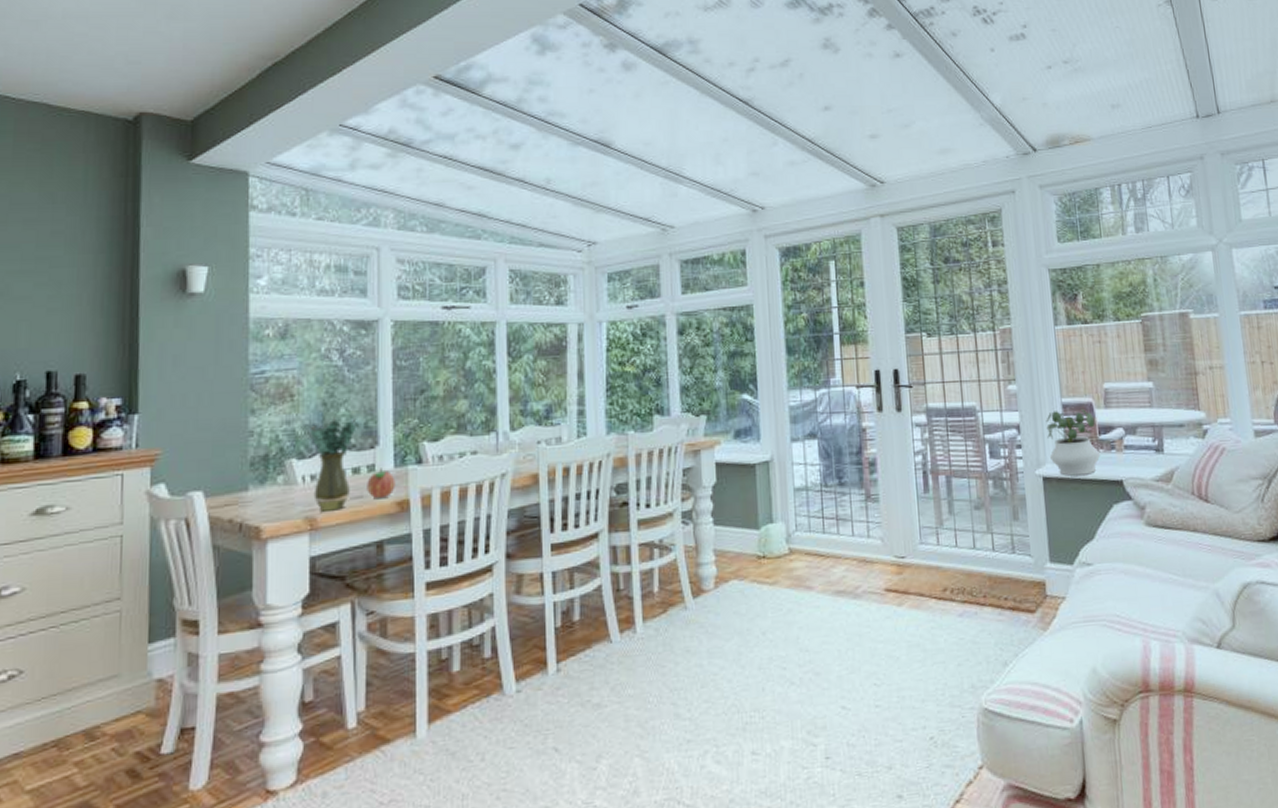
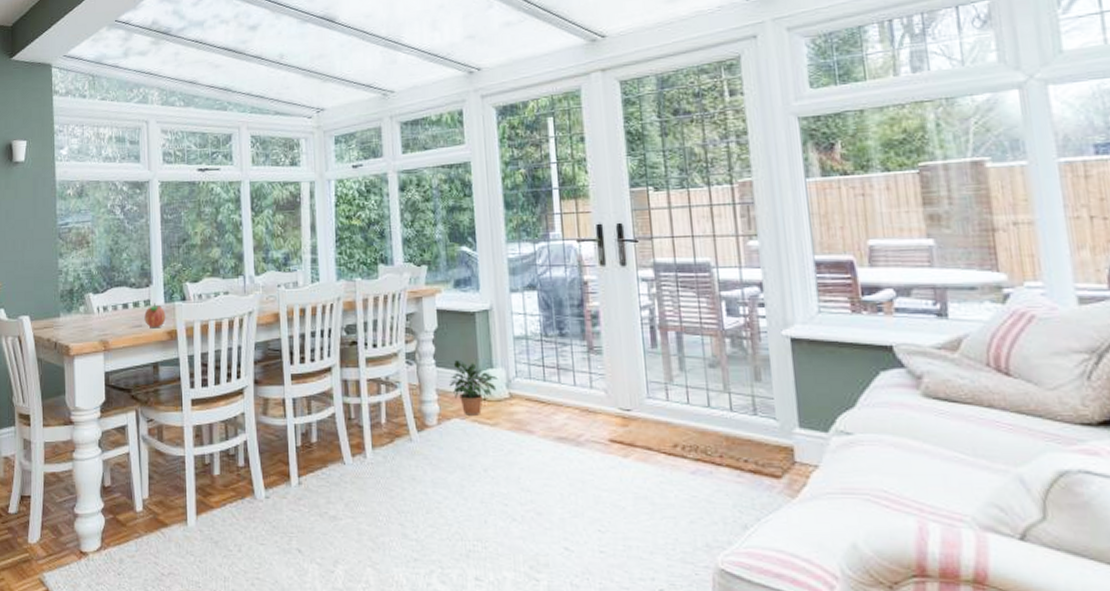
vase: present [309,417,360,512] -> none [101,260,138,336]
potted plant: none [728,516,777,576] -> present [450,360,498,415]
potted plant: present [1046,408,1101,476] -> none [794,266,864,338]

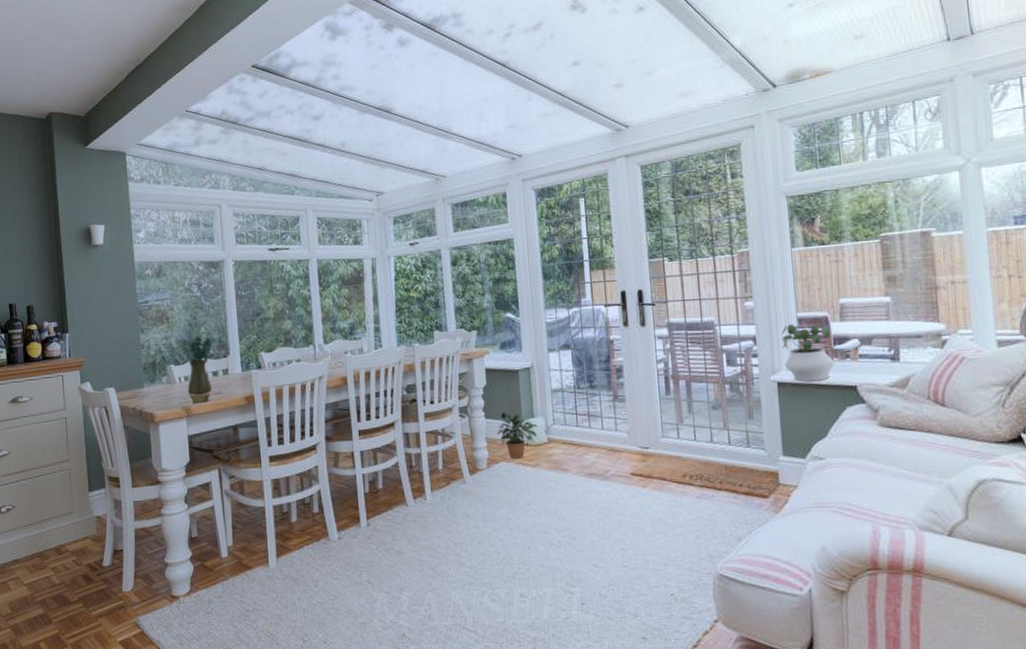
vase: none [101,260,138,336] -> present [181,334,216,403]
fruit: present [144,303,166,329] -> none [223,372,243,395]
potted plant: none [794,266,864,338] -> present [781,321,835,382]

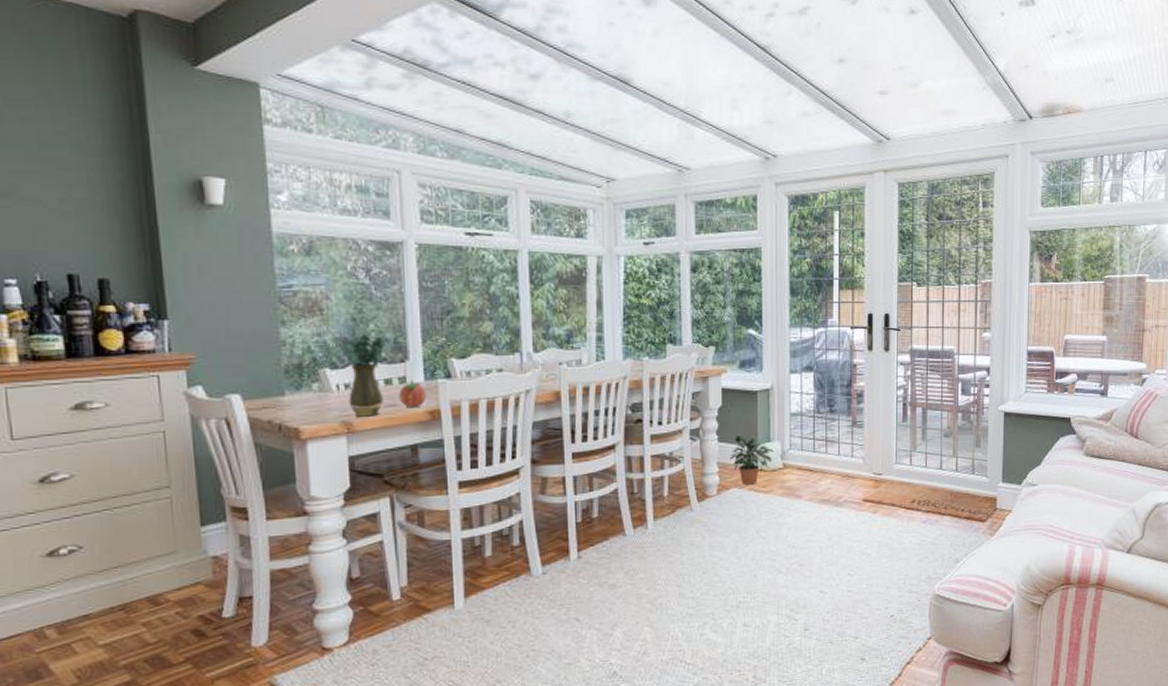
fruit: none [223,372,243,395] -> present [399,380,427,408]
potted plant: present [781,321,835,382] -> none [1012,355,1055,412]

